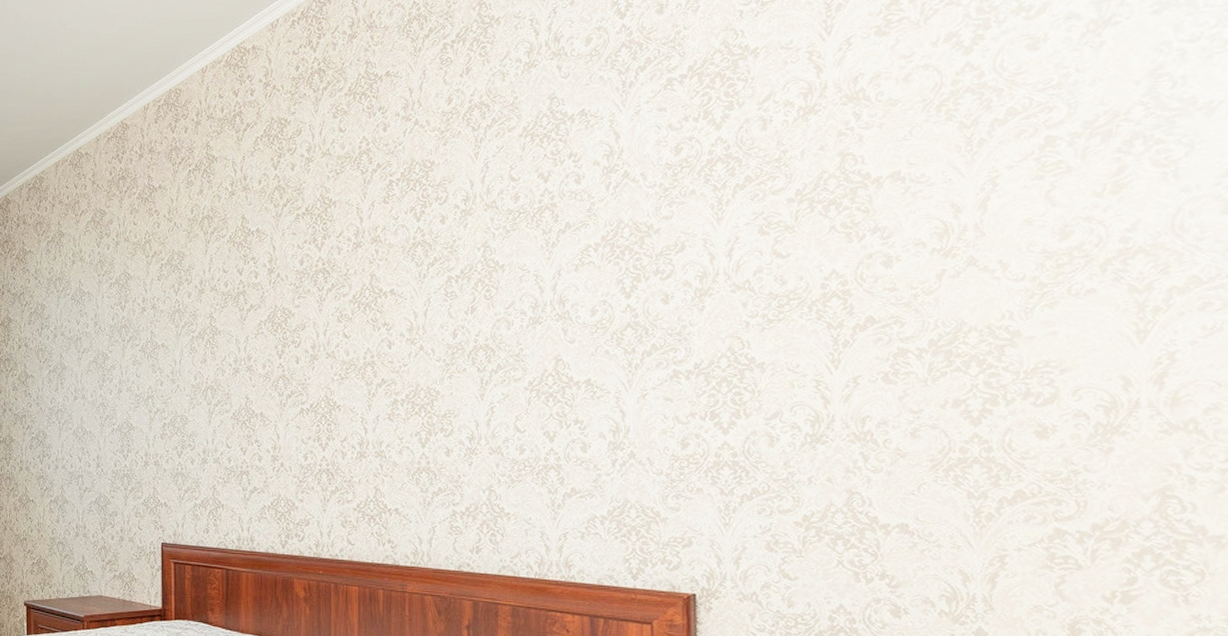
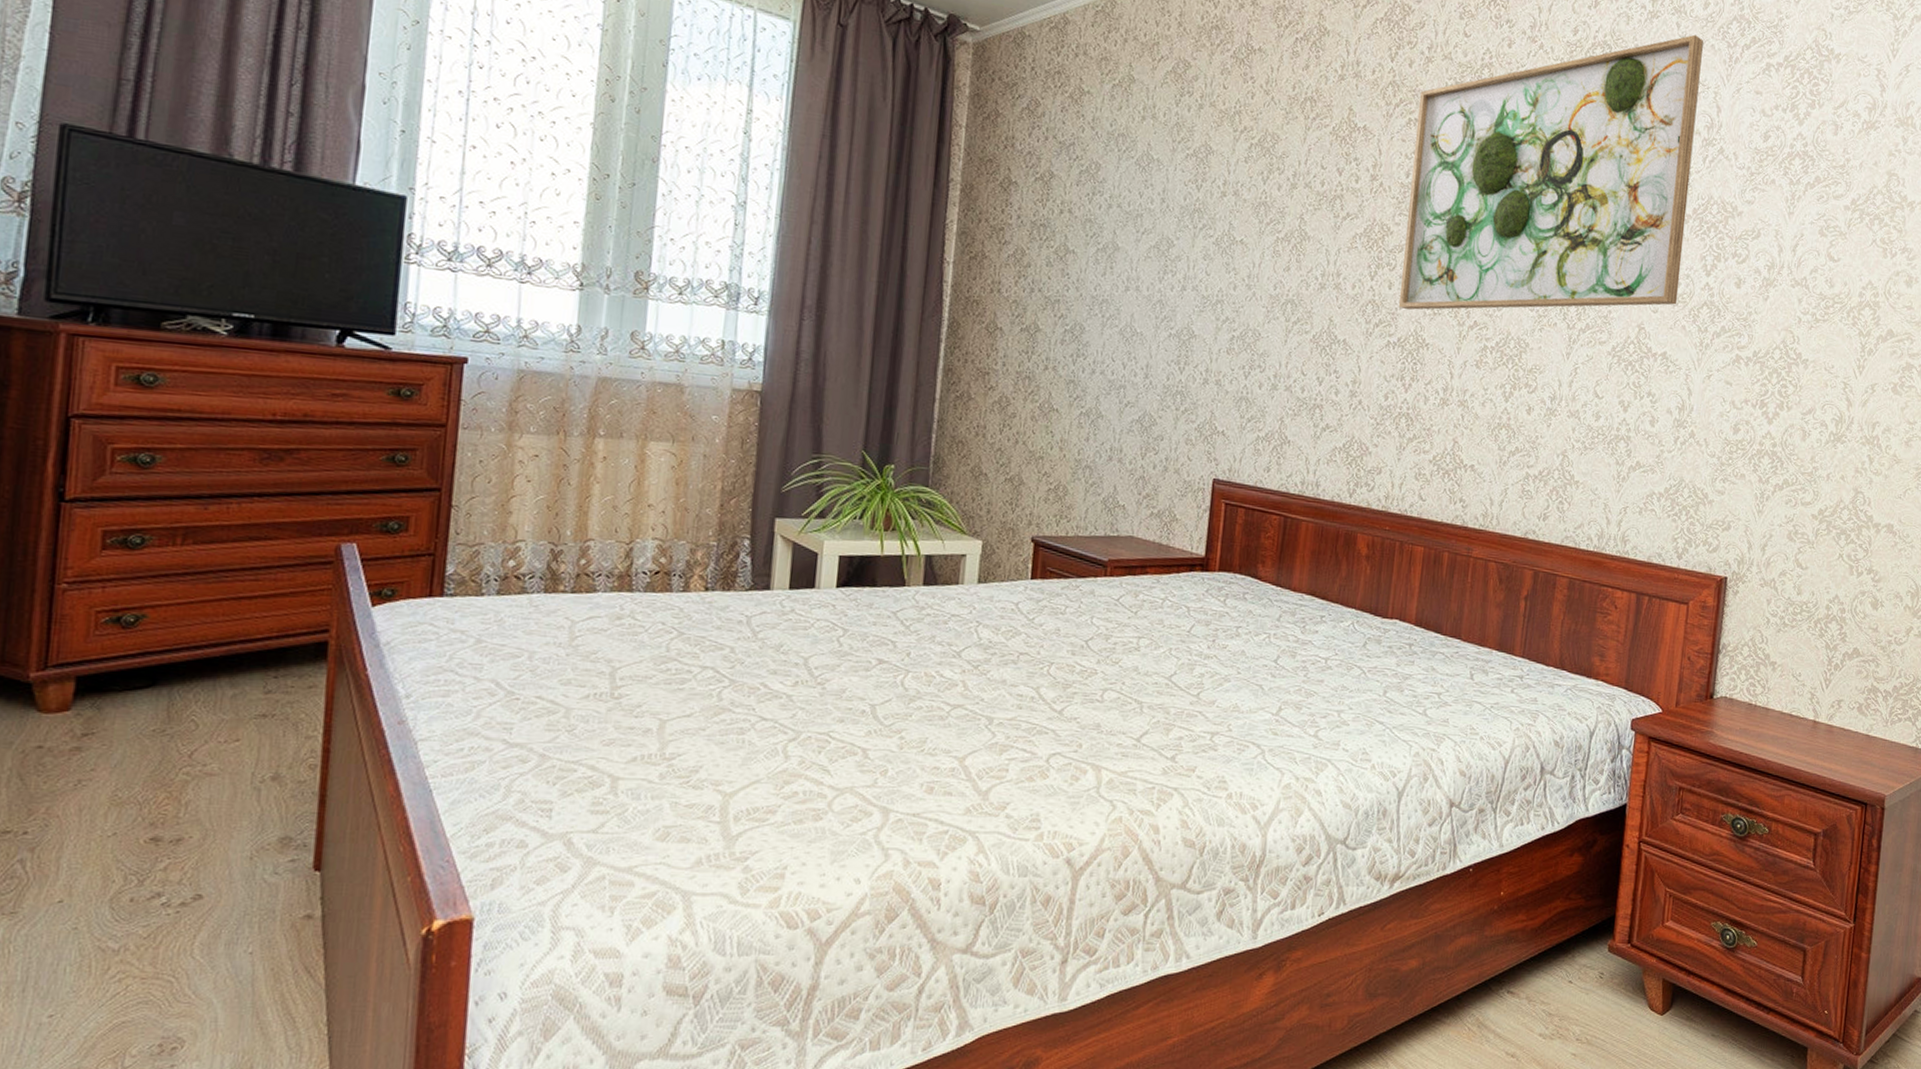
wall art: none [304,71,596,379] -> present [1398,34,1703,310]

